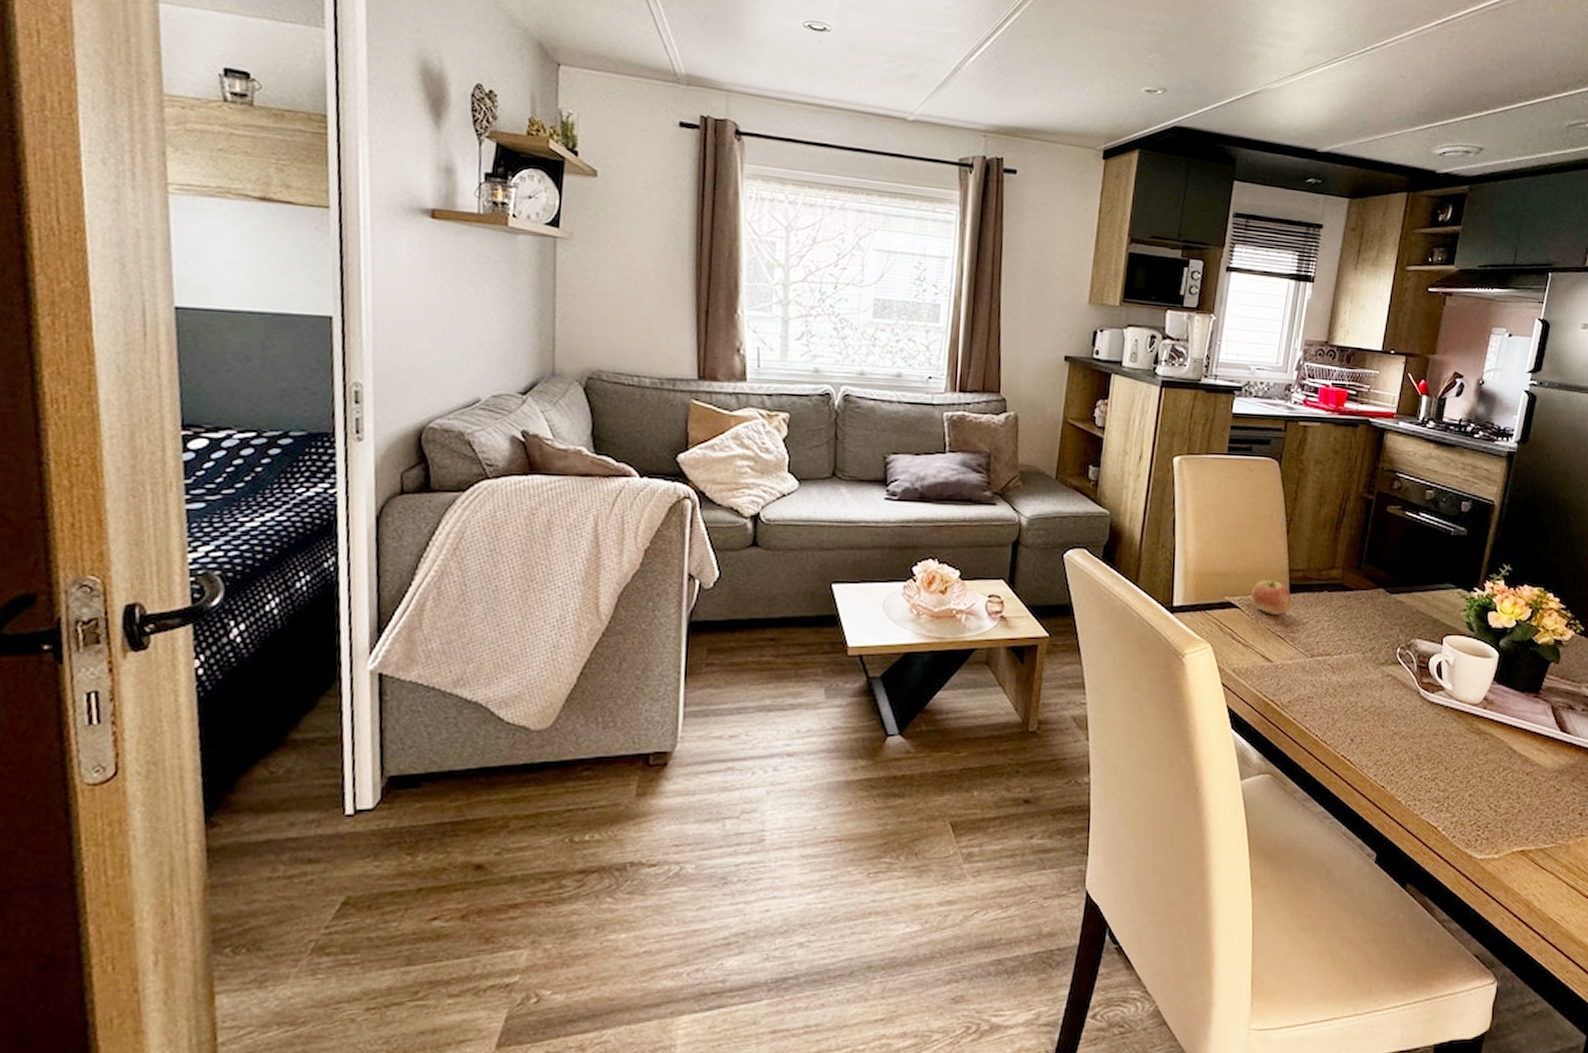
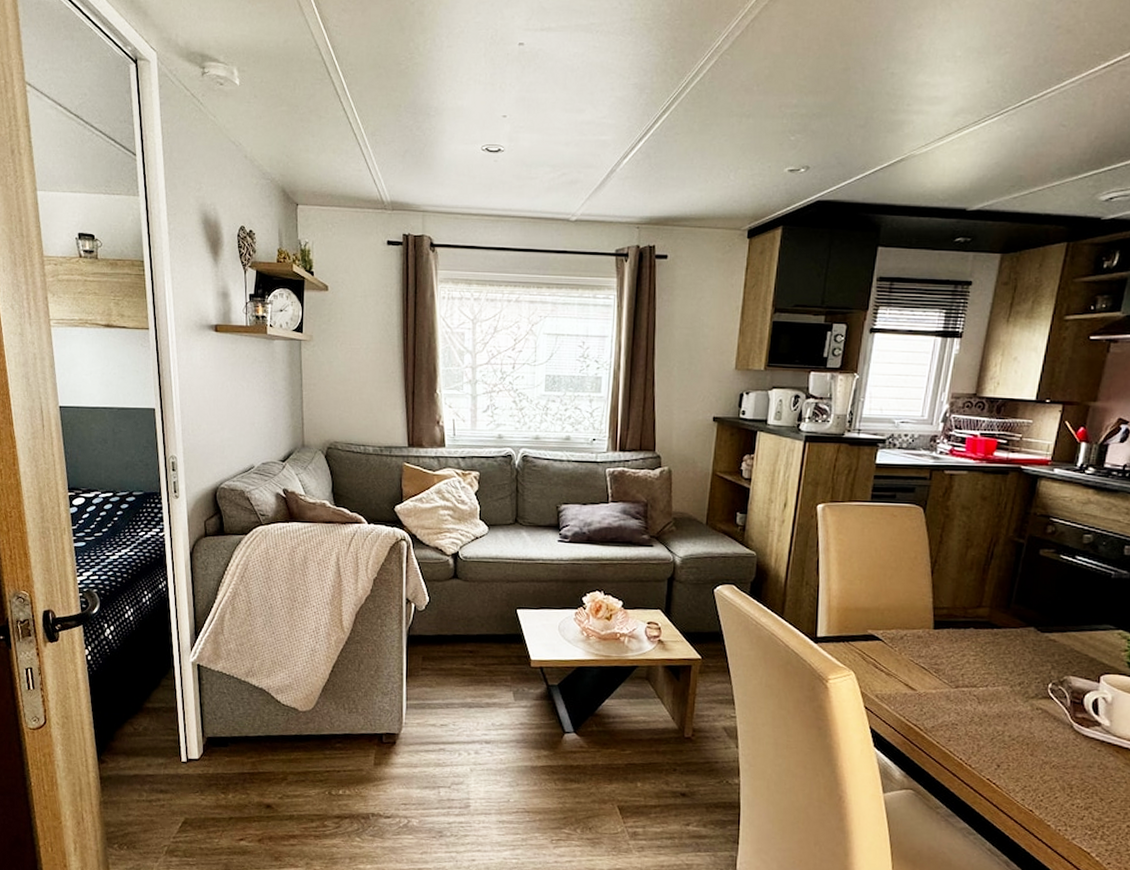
apple: present [1251,580,1291,615] -> none [894,616,935,648]

